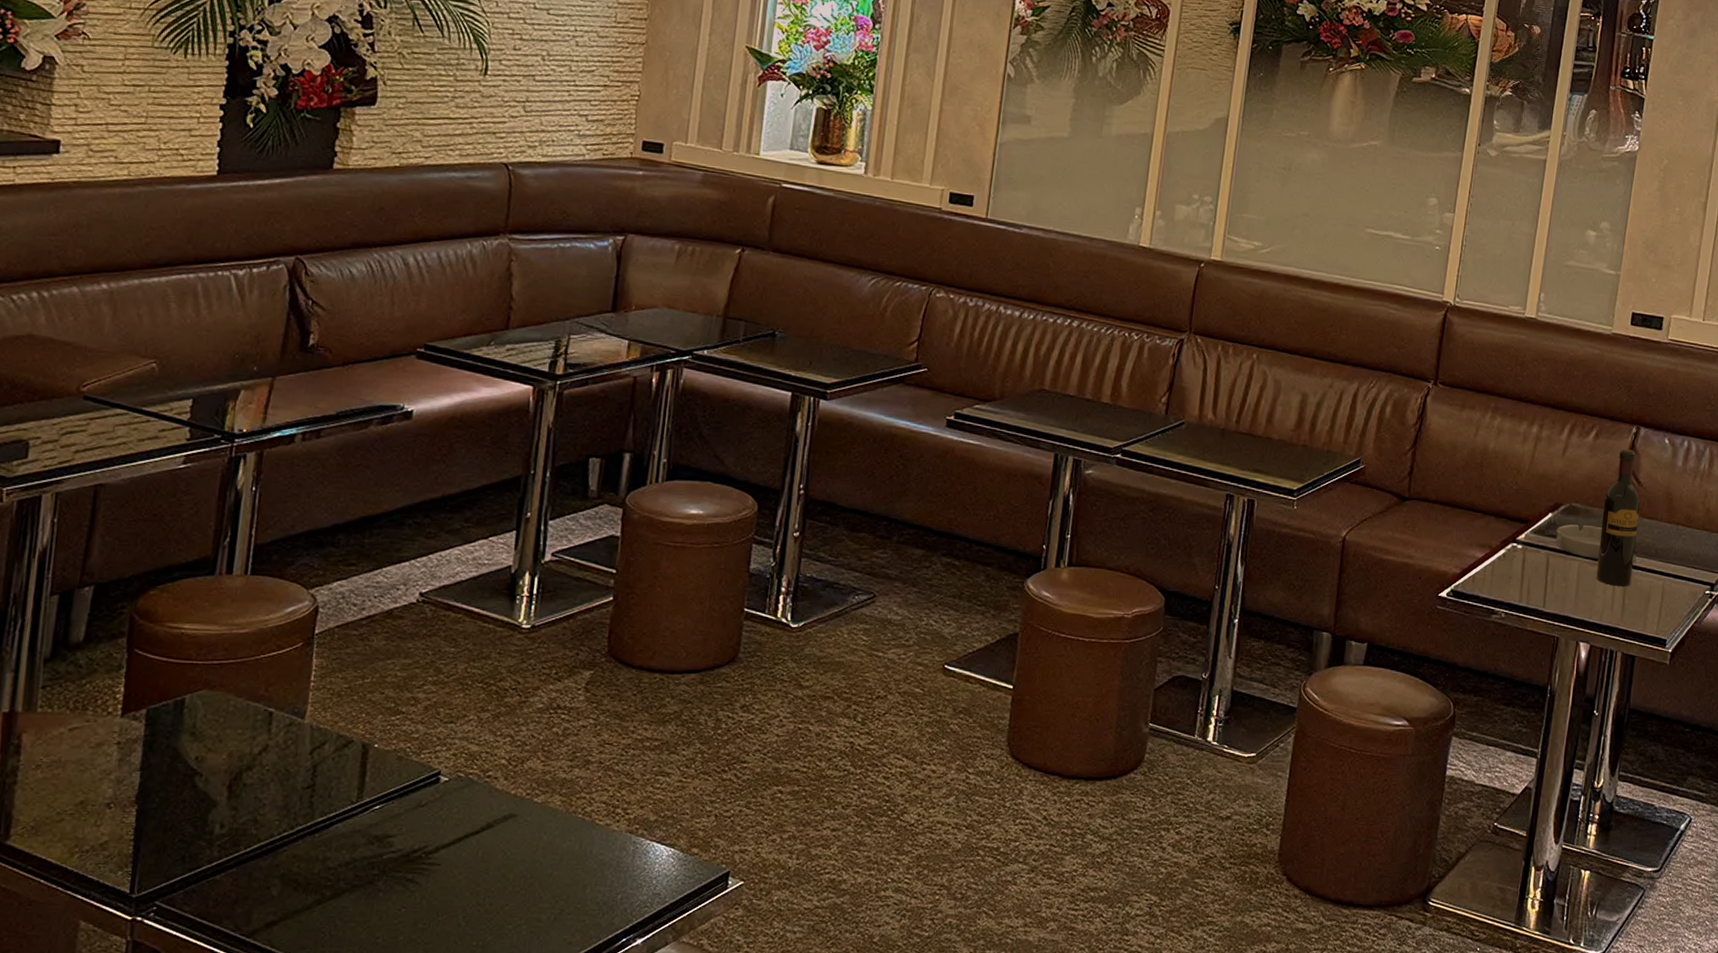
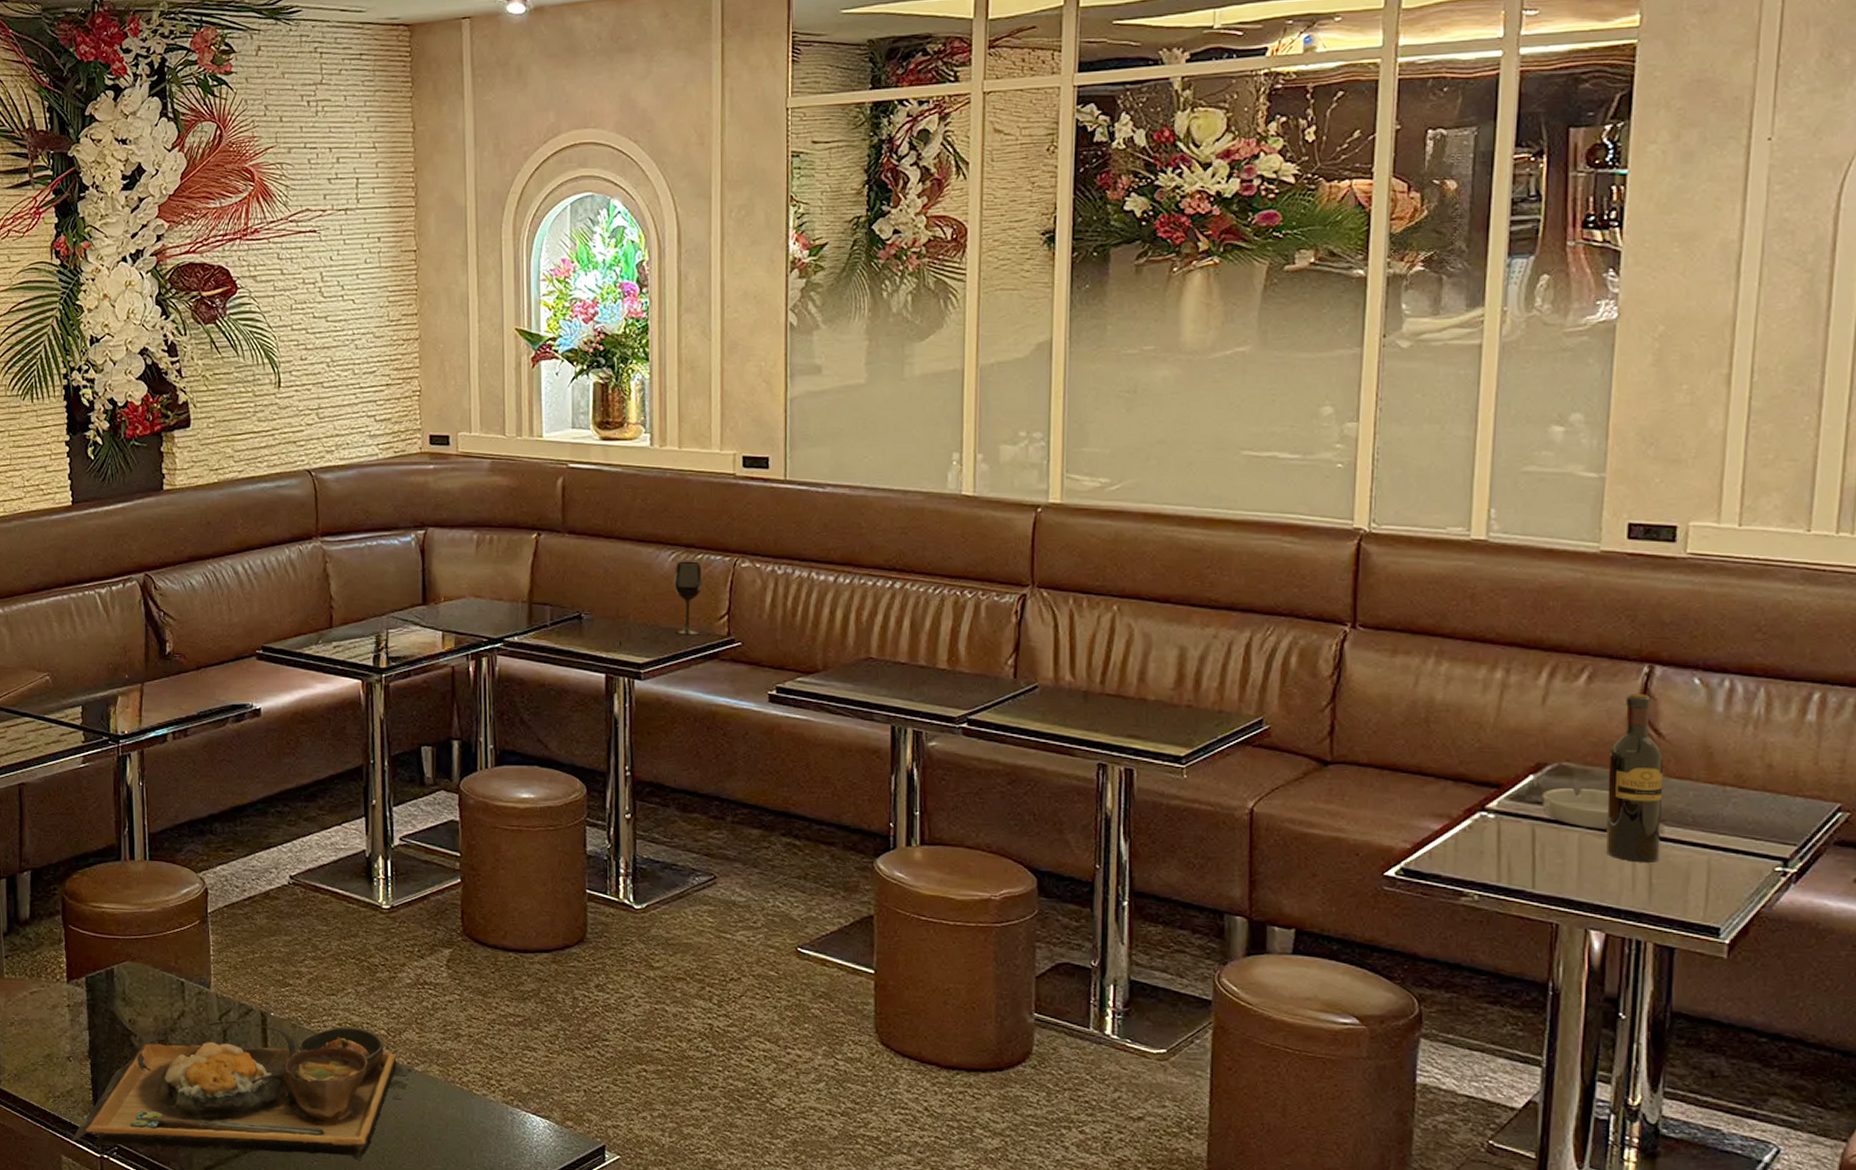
platter: none [96,755,533,907] -> present [72,1021,413,1160]
wine glass: none [864,287,899,360] -> present [673,561,703,635]

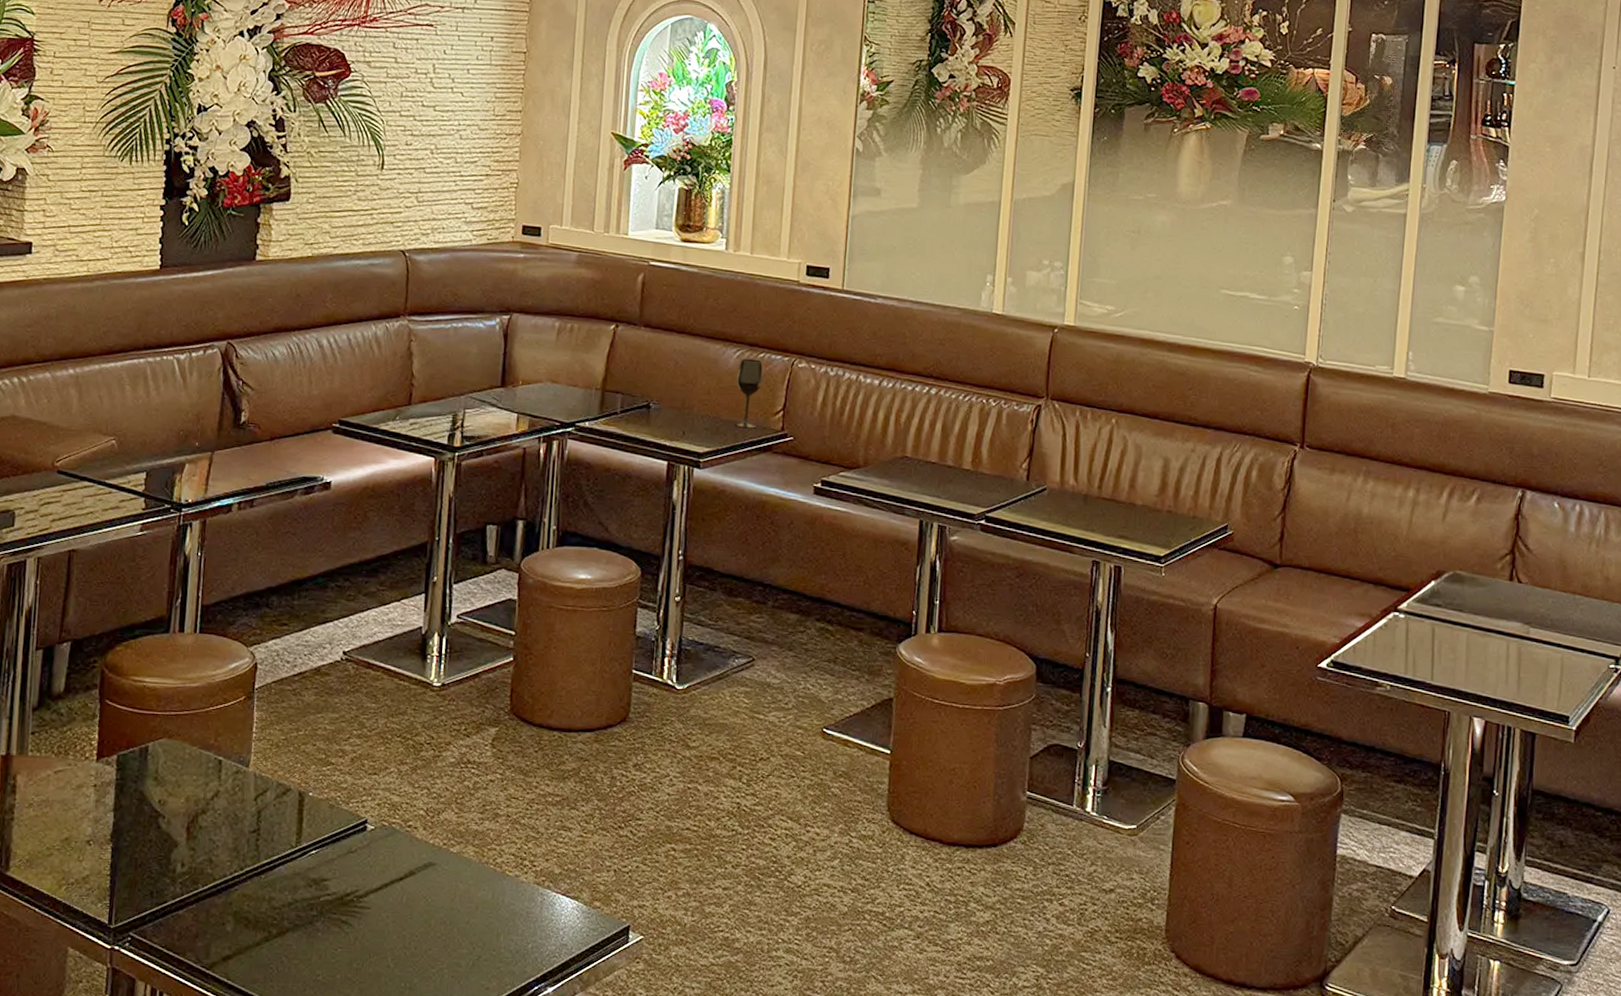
platter: present [72,1021,413,1160] -> none [81,801,449,946]
ashtray: present [1541,787,1609,830] -> none [1440,592,1491,630]
wine bottle: present [1606,694,1664,862] -> none [1487,514,1531,659]

